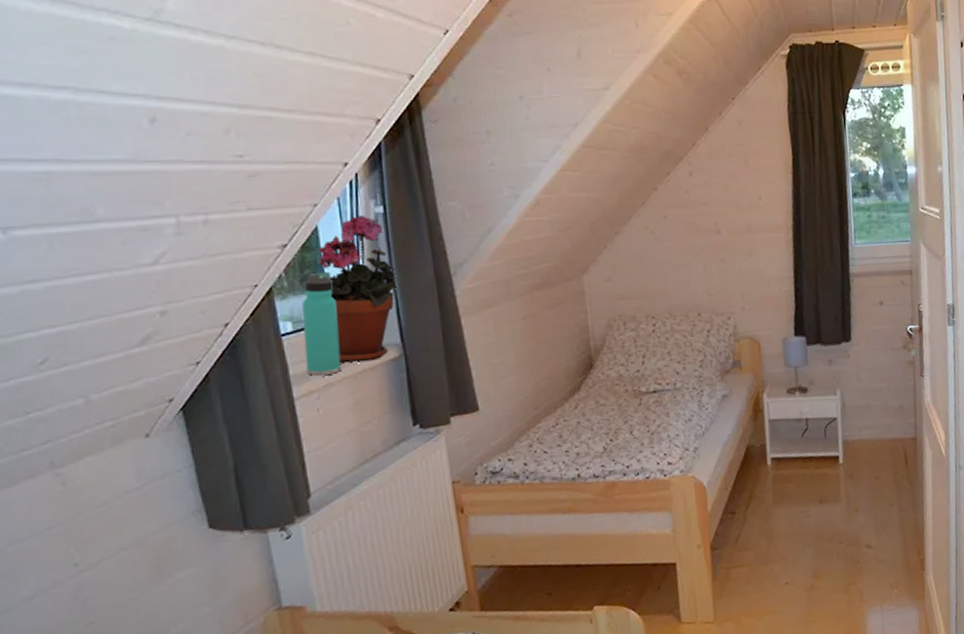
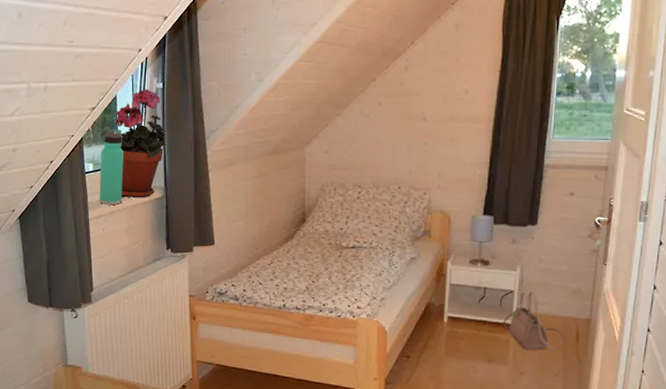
handbag: none [829,416,894,482] -> present [502,291,564,351]

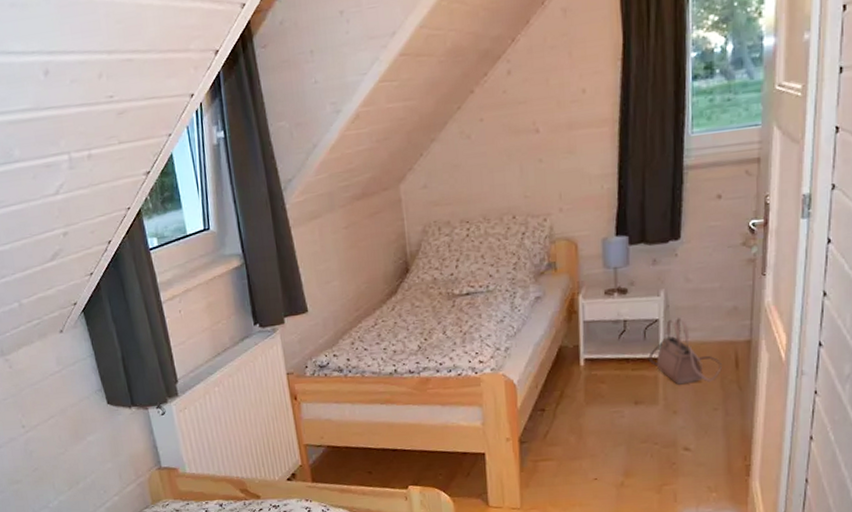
thermos bottle: present [99,129,124,206] -> none [164,193,197,284]
potted plant: present [115,89,167,198] -> none [174,141,239,272]

